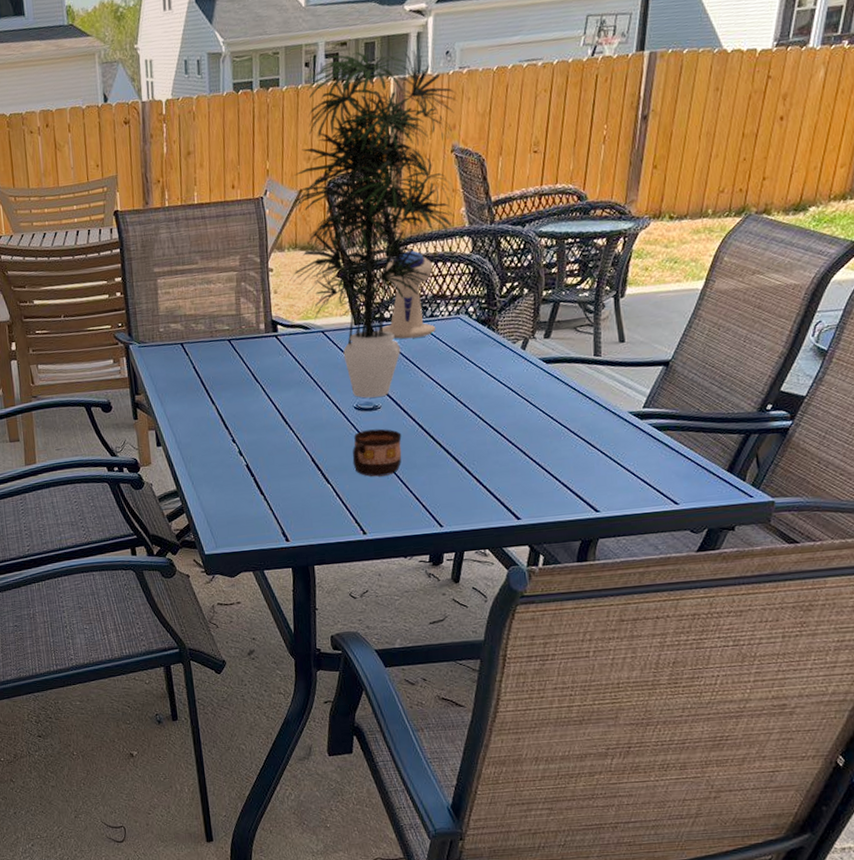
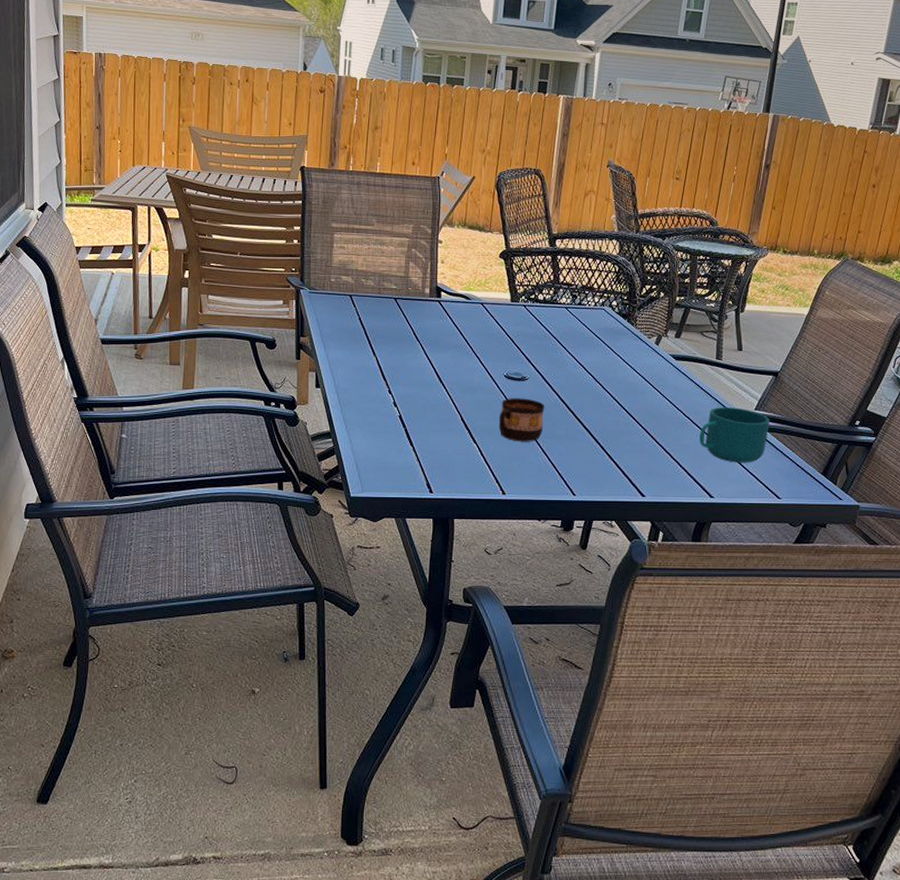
plant: present [291,50,457,398] -> none [458,69,615,369]
speaker: present [377,250,436,339] -> none [531,244,584,321]
cup: none [579,408,662,471] -> present [700,406,770,463]

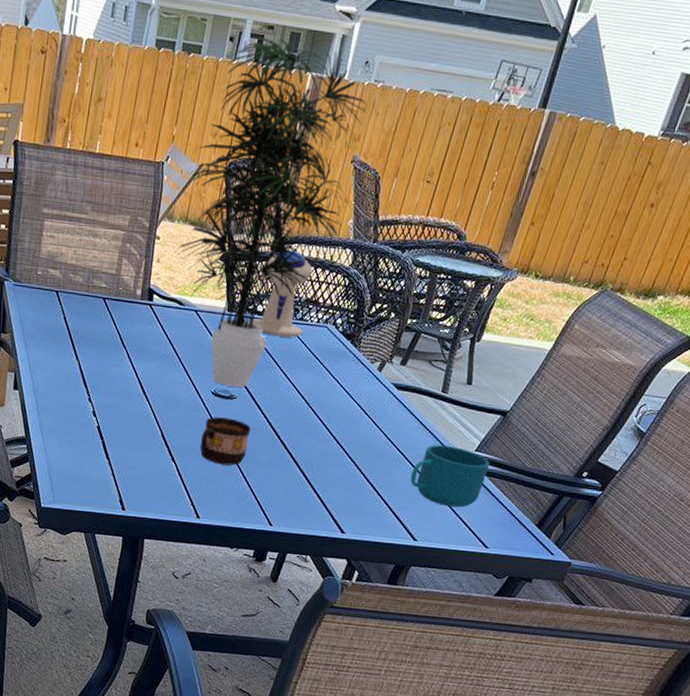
plant: none [458,69,615,369] -> present [175,37,367,387]
speaker: none [531,244,584,321] -> present [248,249,312,338]

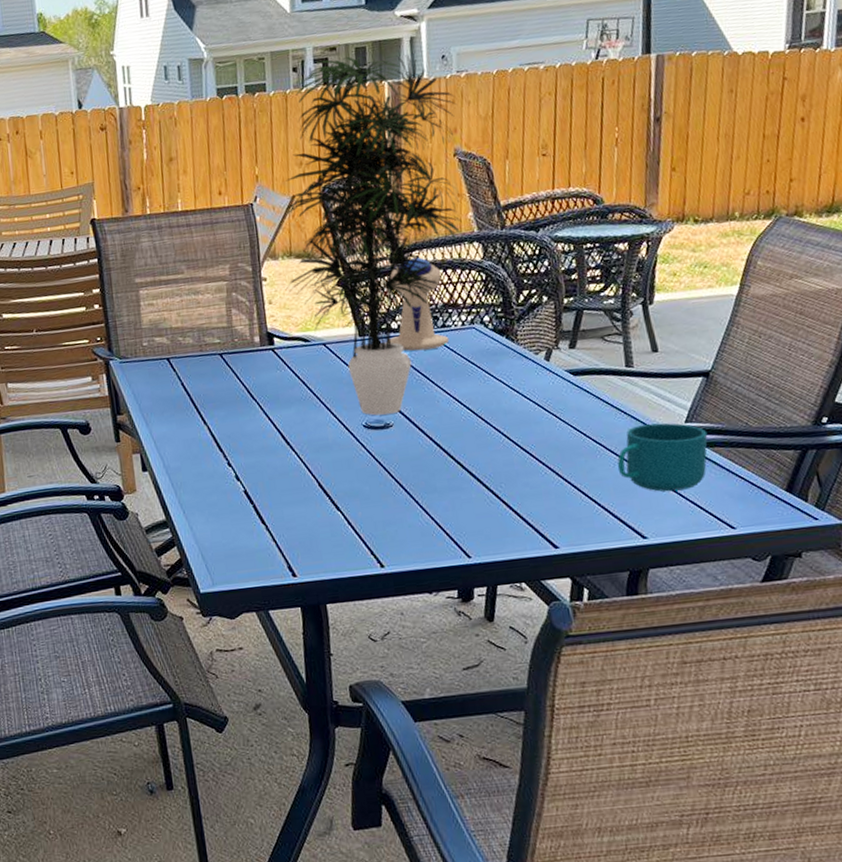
cup: present [200,417,251,466] -> none [363,448,420,503]

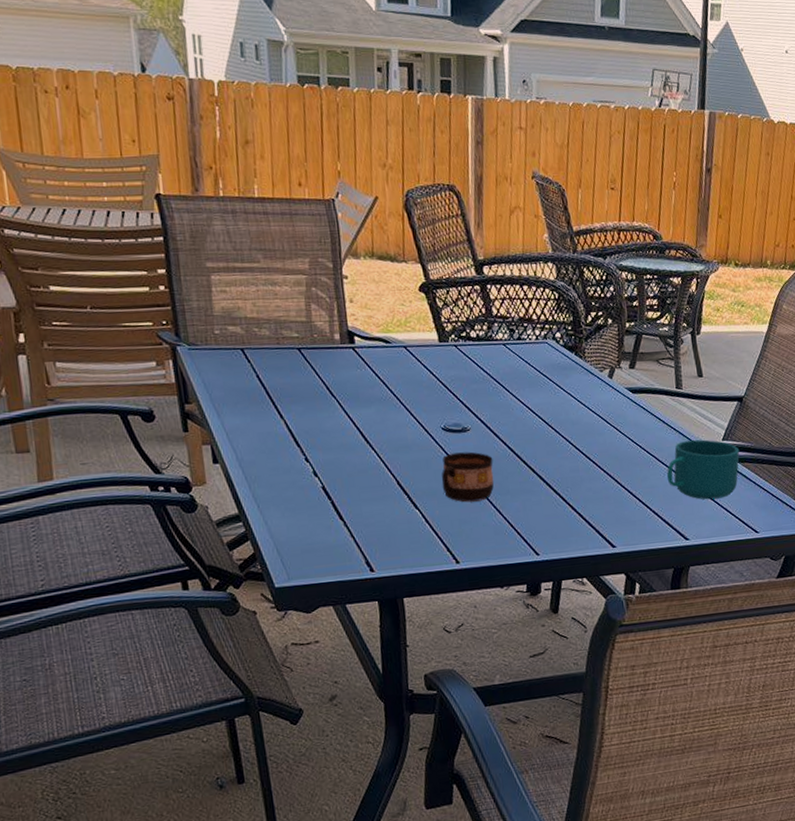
plant: present [285,54,464,416] -> none [368,65,540,419]
cup: none [363,448,420,503] -> present [441,451,494,503]
speaker: present [385,257,450,351] -> none [464,271,524,361]

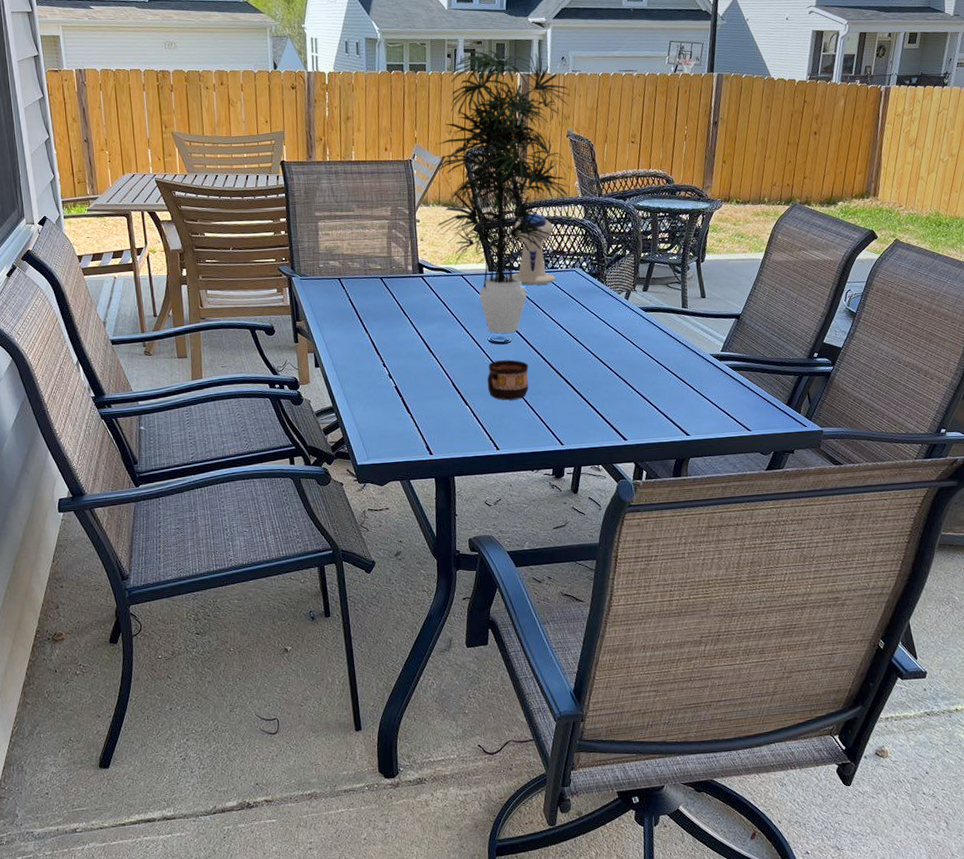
plant: none [368,65,540,419] -> present [435,50,571,333]
speaker: none [464,271,524,361] -> present [508,213,556,286]
cup: present [667,439,740,500] -> none [672,351,736,402]

